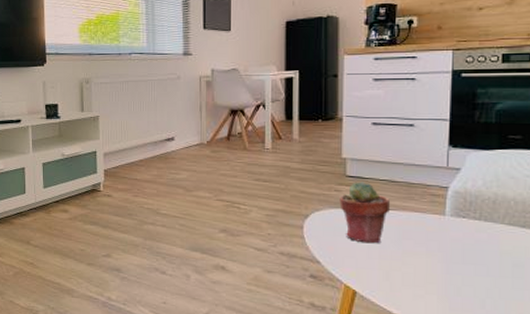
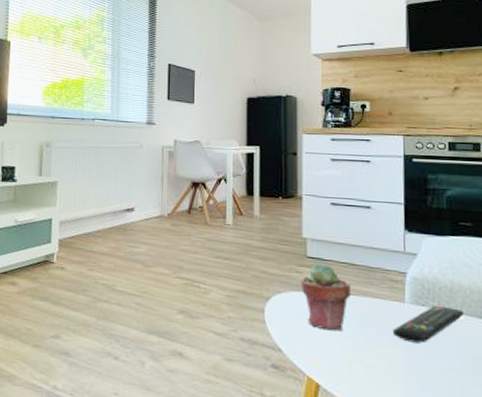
remote control: none [430,216,506,252] -> present [392,305,464,343]

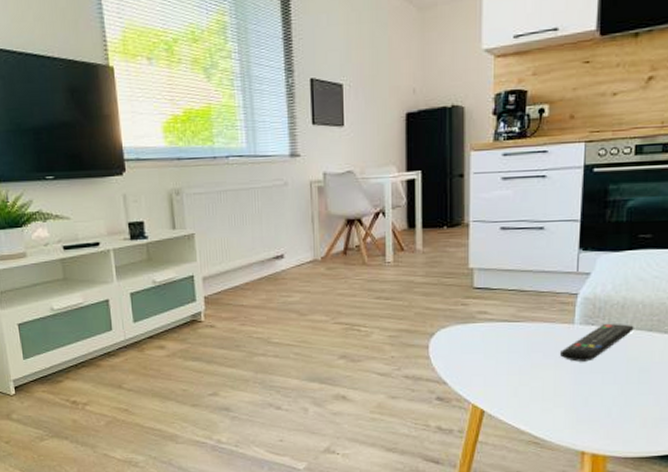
potted succulent: present [301,263,350,332] -> none [467,293,518,359]

